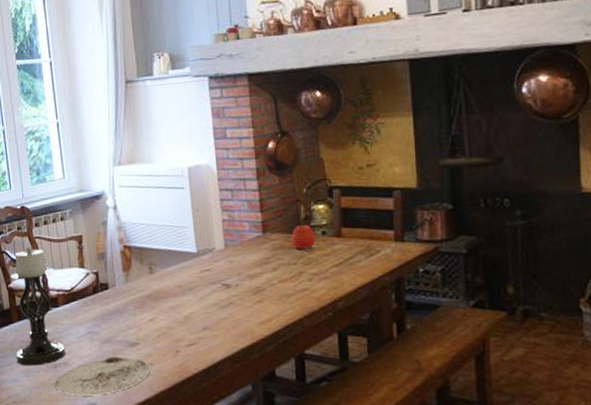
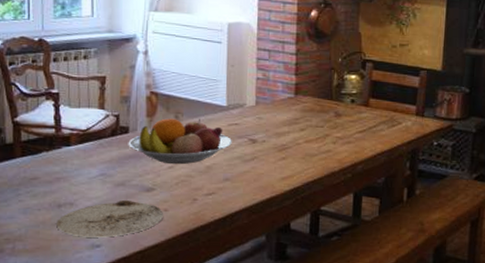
candle holder: present [10,247,66,366] -> none [14,82,74,204]
fruit bowl: none [109,268,206,317] -> present [128,118,232,165]
apple: present [291,224,316,249] -> none [321,91,345,114]

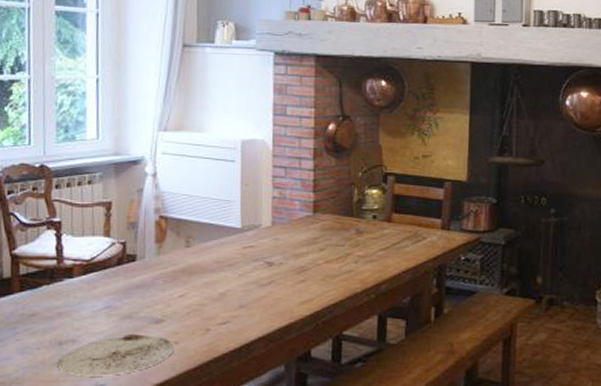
fruit bowl: present [128,118,232,165] -> none [135,242,247,293]

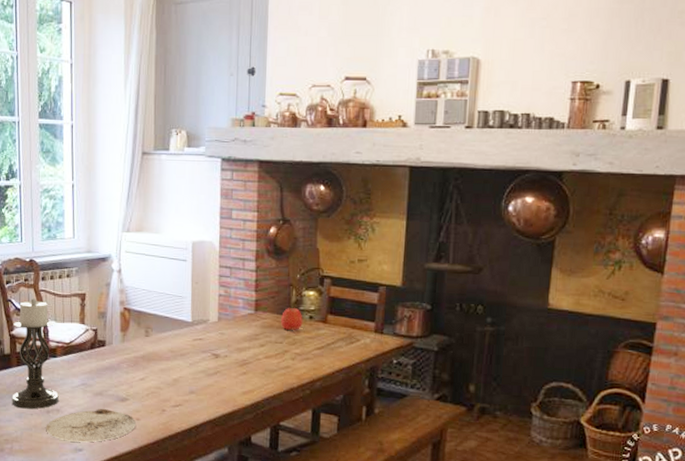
candle holder: none [11,210,76,343] -> present [12,298,60,409]
apple: none [341,207,366,231] -> present [280,307,303,330]

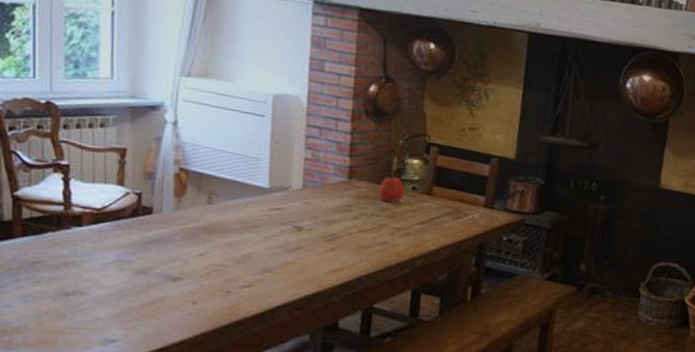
candle holder: present [12,298,60,409] -> none [12,151,85,291]
plate: present [46,408,137,443] -> none [63,289,192,332]

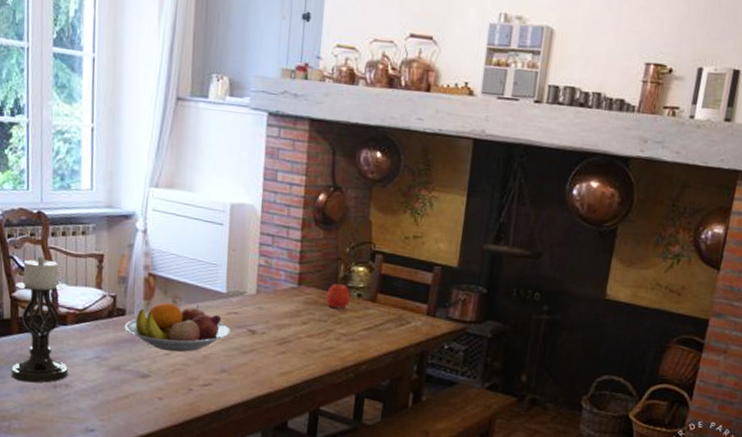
candle holder: none [12,151,85,291] -> present [11,256,69,383]
fruit bowl: none [151,199,274,252] -> present [124,302,231,352]

